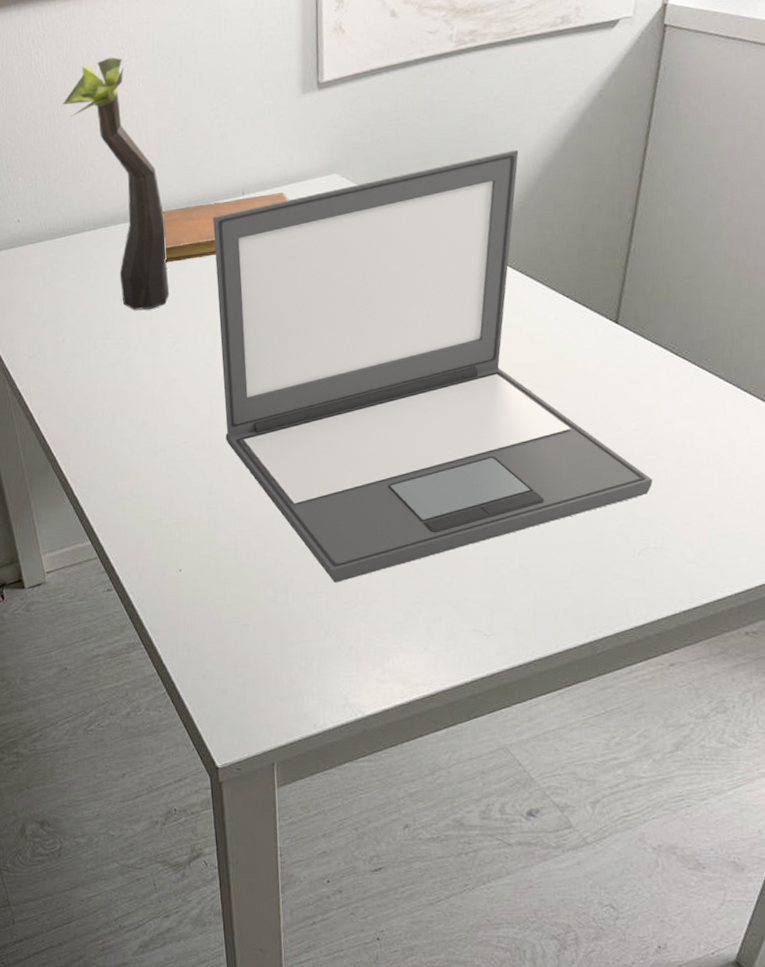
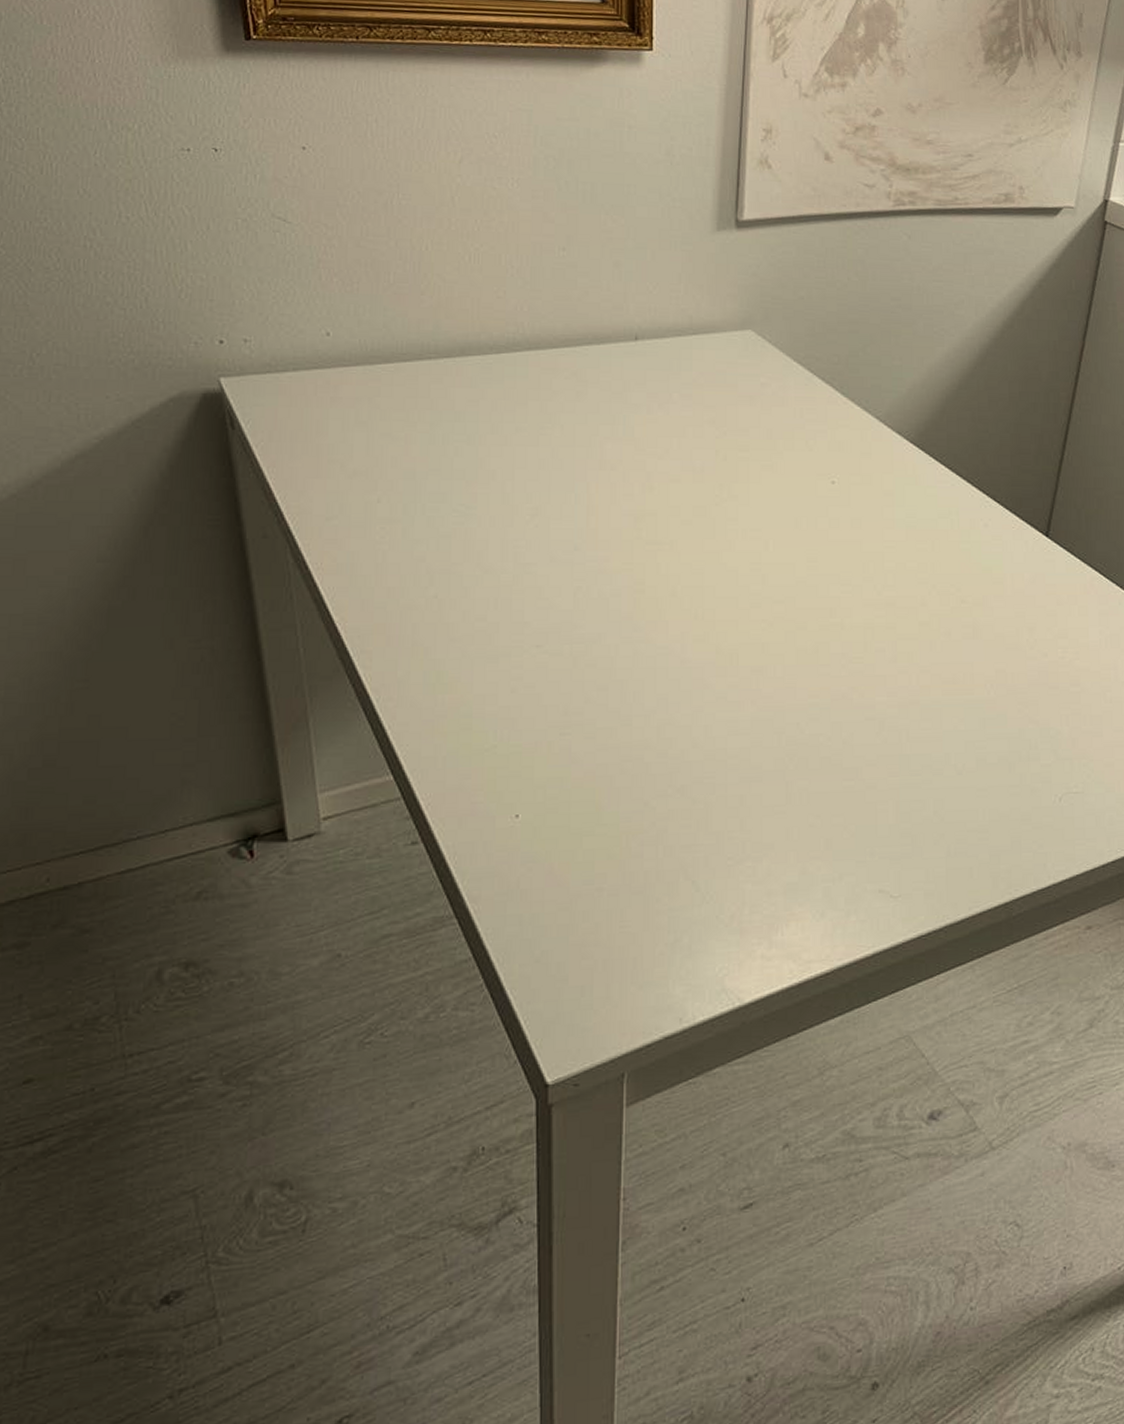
plant: present [62,57,170,310] -> none [405,144,533,469]
notebook: present [162,192,289,263] -> none [529,342,693,413]
laptop: present [213,150,653,583] -> none [591,331,1077,833]

